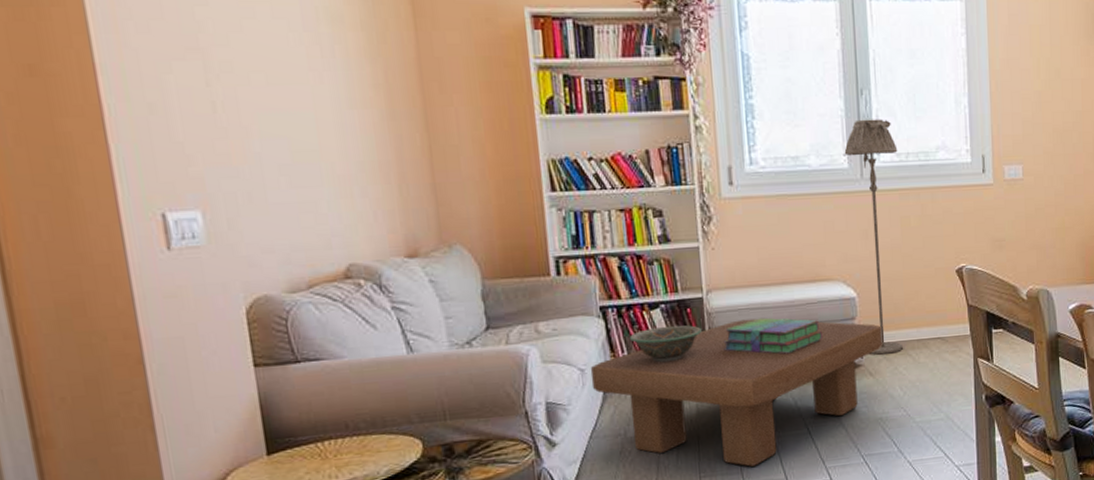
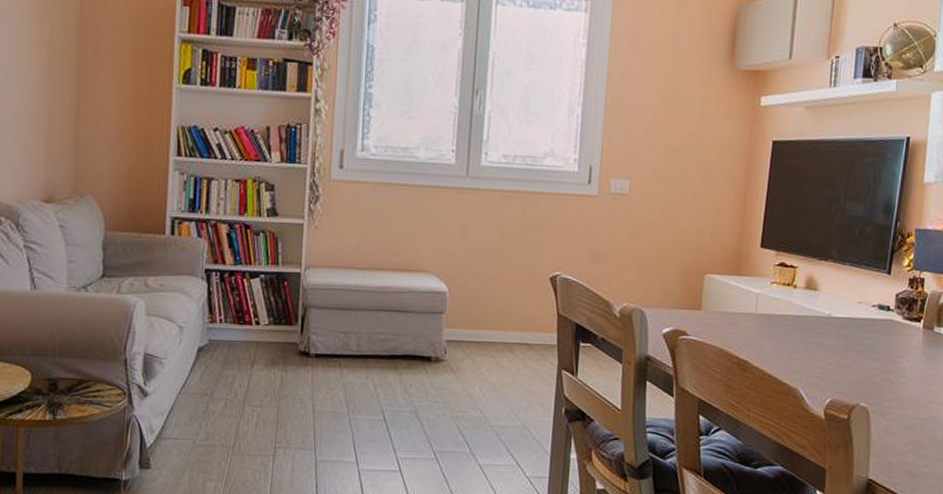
coffee table: present [590,318,883,467] -> none [187,299,469,445]
decorative bowl: present [630,325,702,363] -> none [228,295,295,331]
stack of books: present [723,317,822,354] -> none [314,300,410,339]
floor lamp: present [844,119,903,355] -> none [453,118,506,353]

